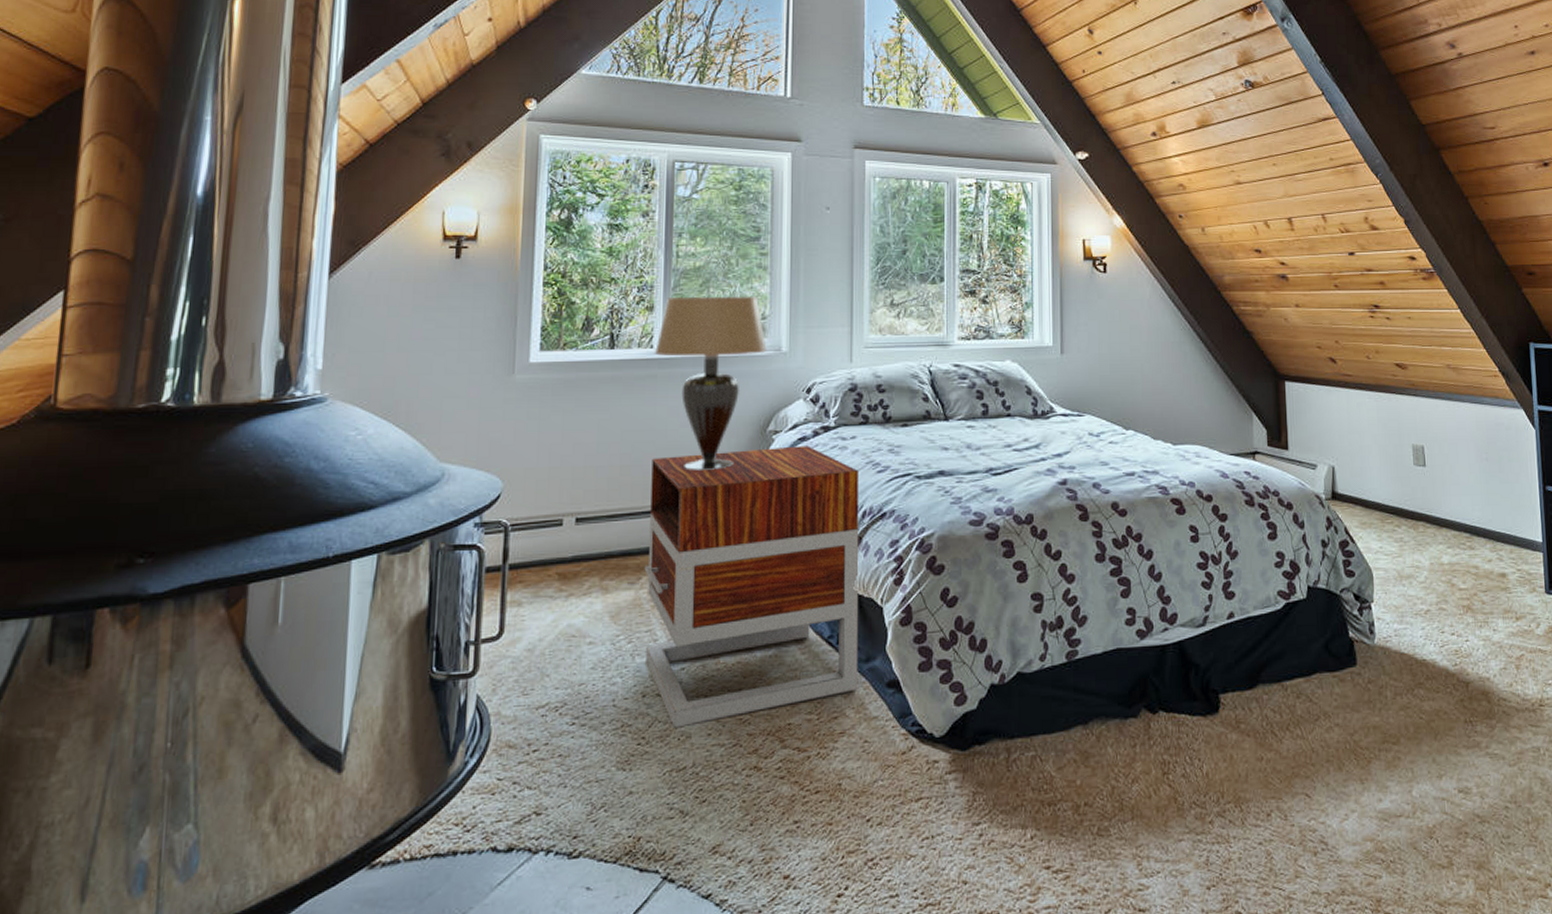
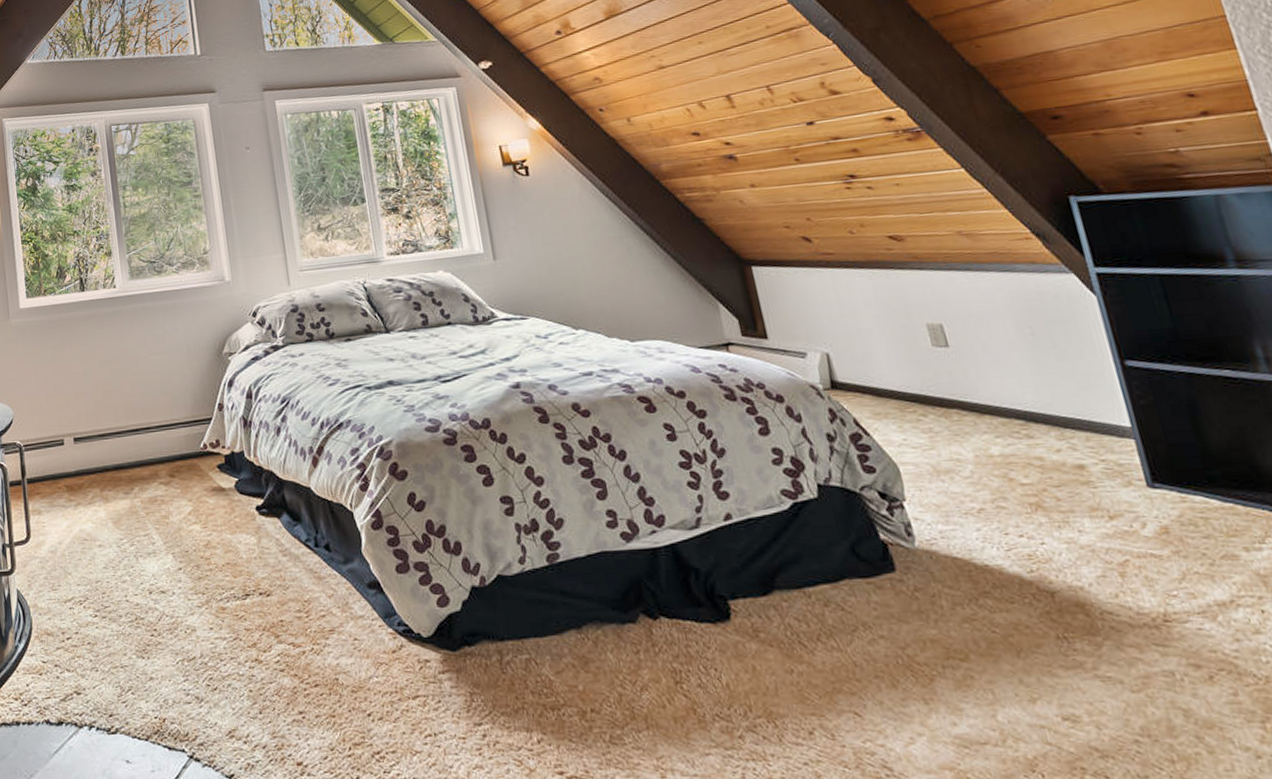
nightstand: present [644,446,860,728] -> none [128,364,341,622]
table lamp: present [654,297,767,470] -> none [117,234,212,392]

